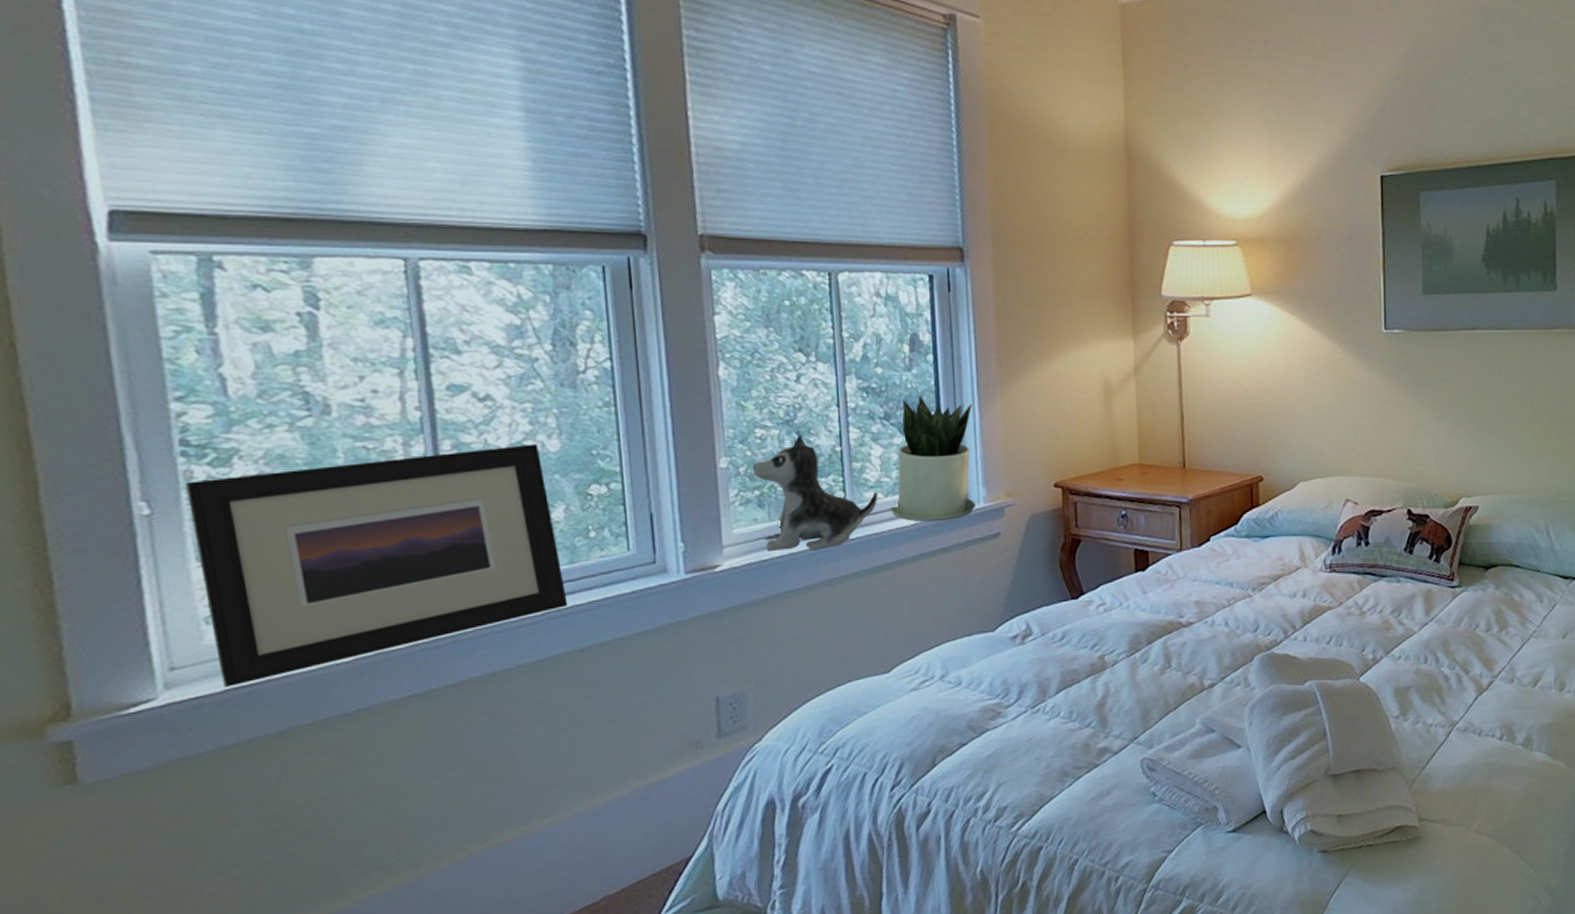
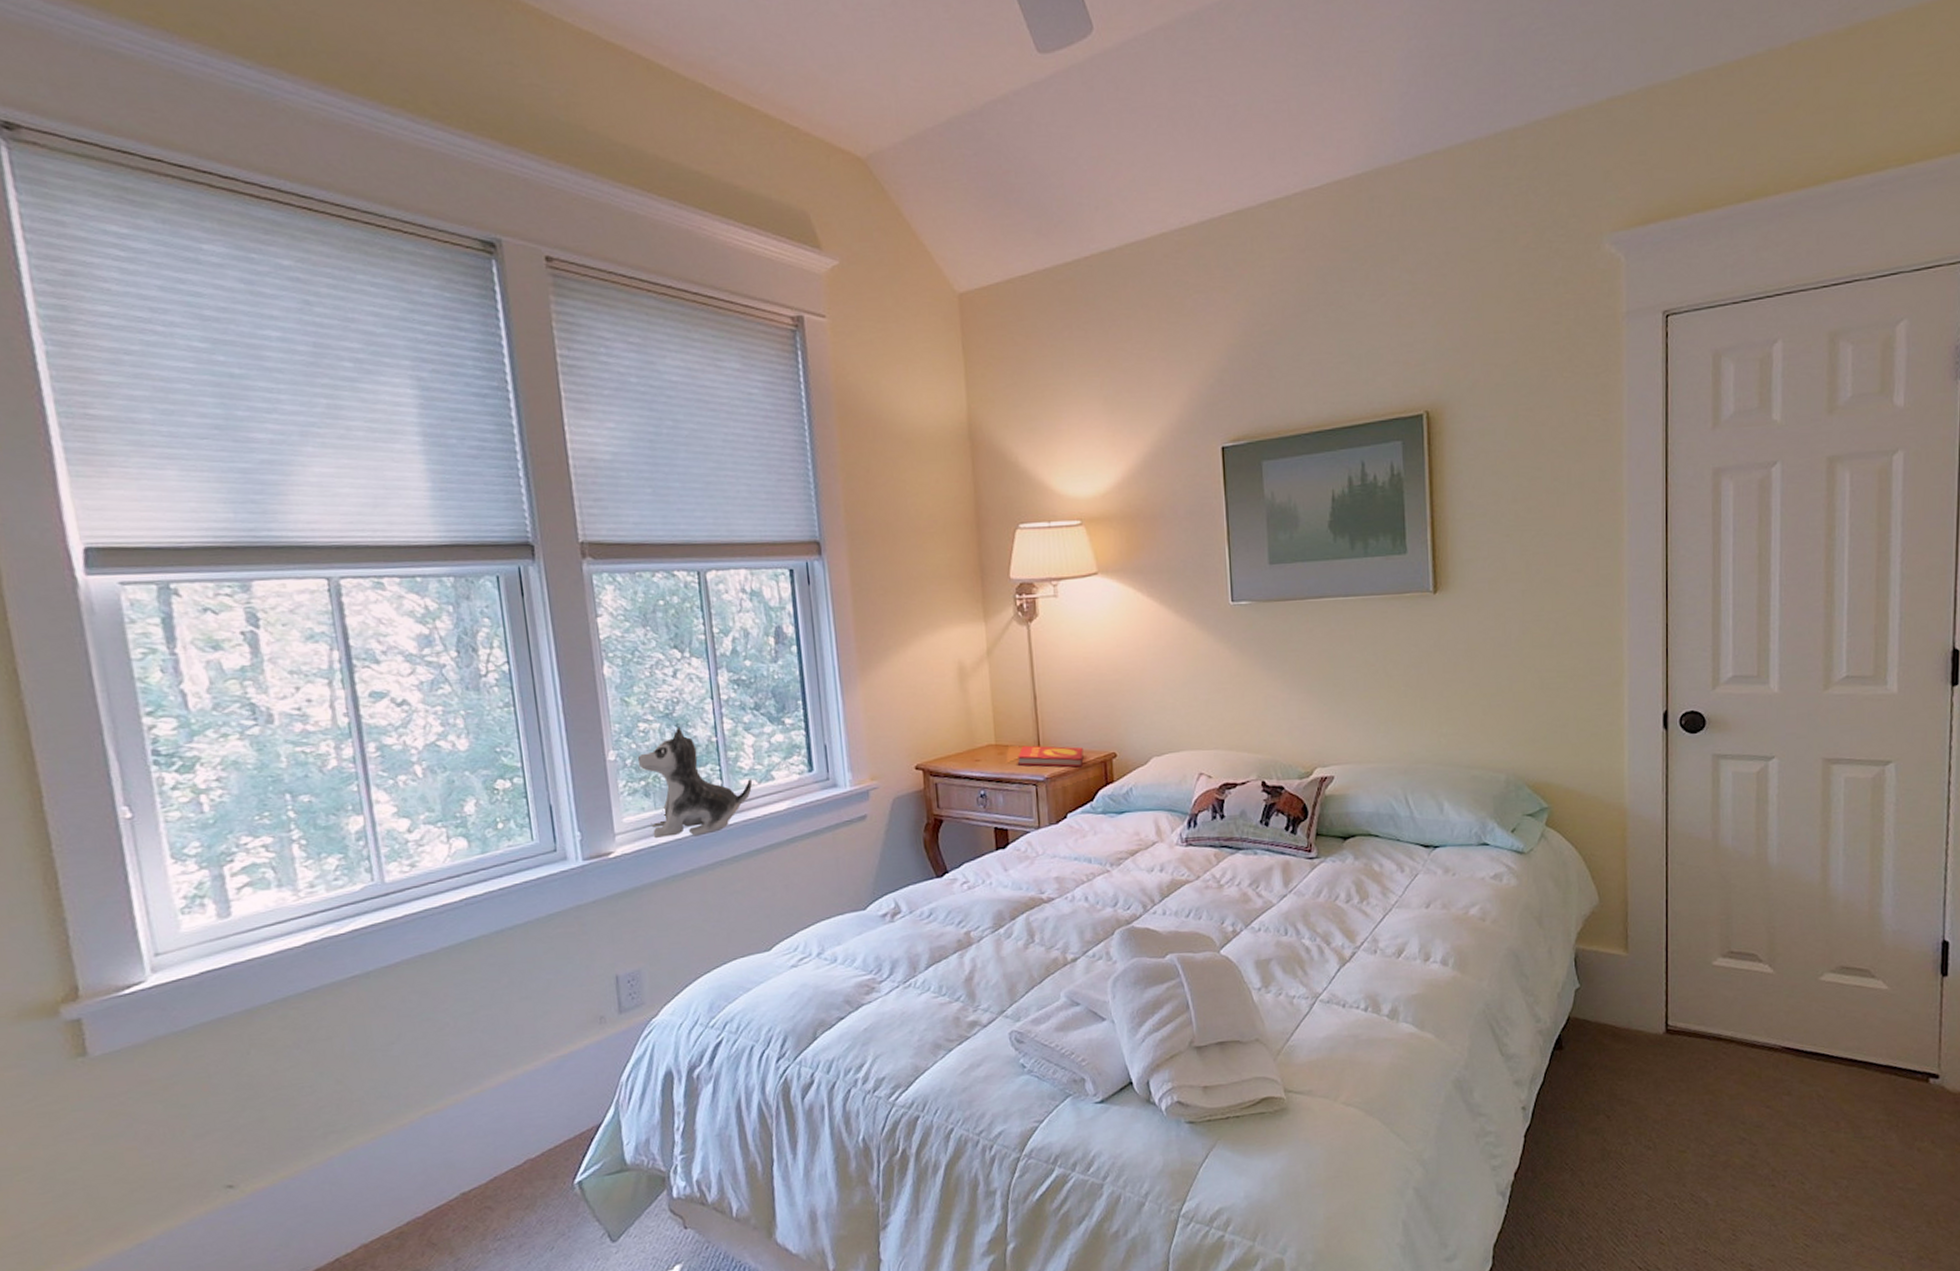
picture frame: present [186,444,568,687] -> none [159,744,483,970]
planter: present [889,396,977,523] -> none [763,686,844,807]
book: none [1162,466,1229,490] -> present [1018,745,1084,768]

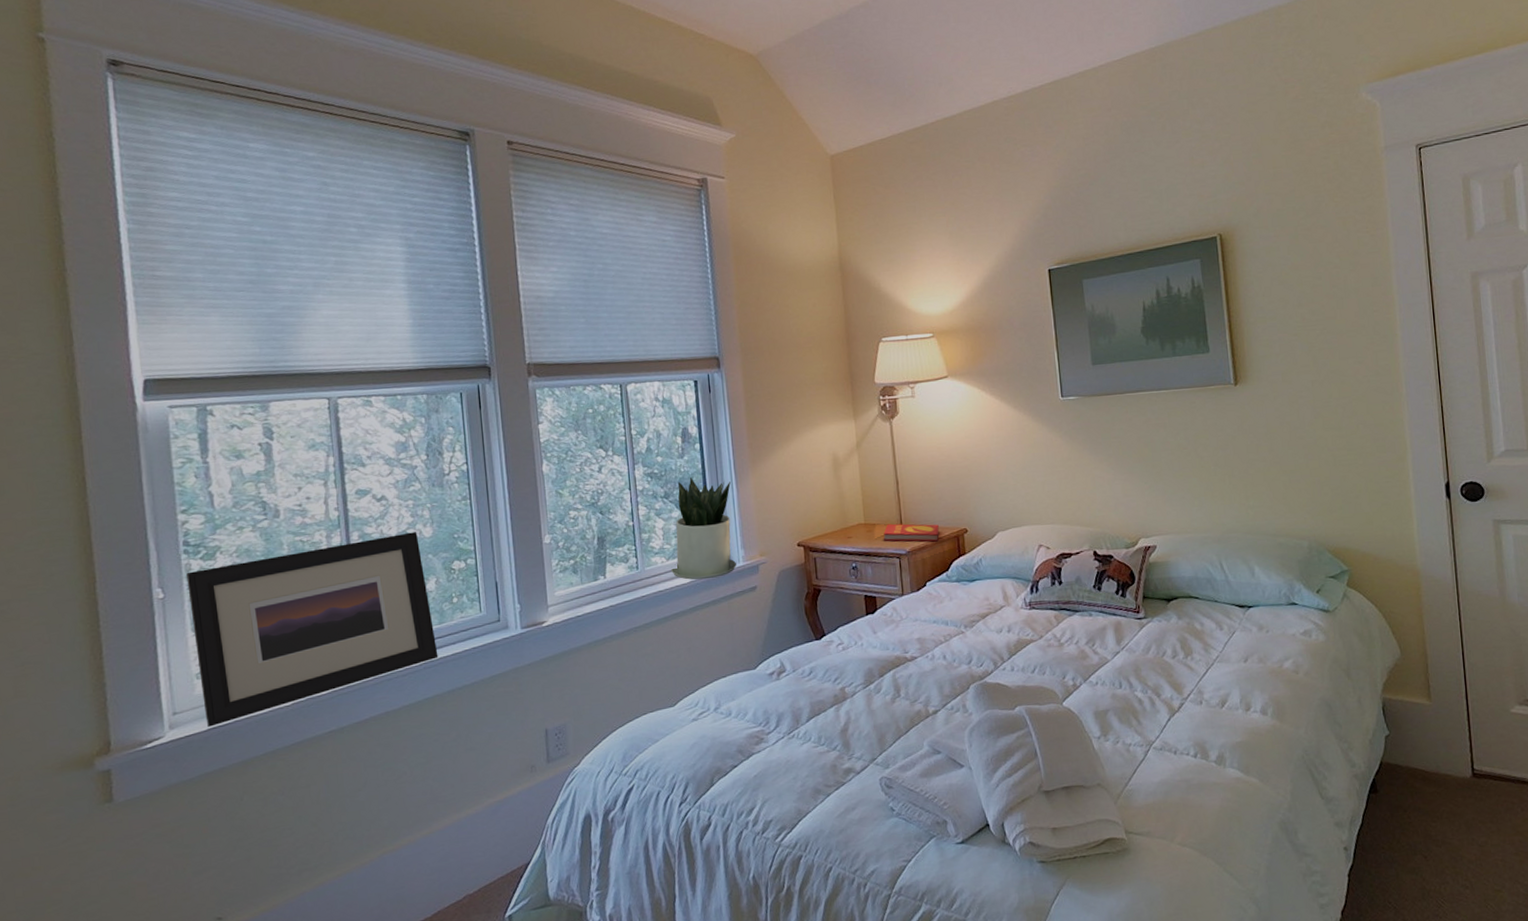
picture frame: none [159,744,483,970] -> present [186,532,438,727]
plush toy: present [637,726,752,839] -> none [568,513,662,609]
planter: none [763,686,844,807] -> present [670,478,737,580]

